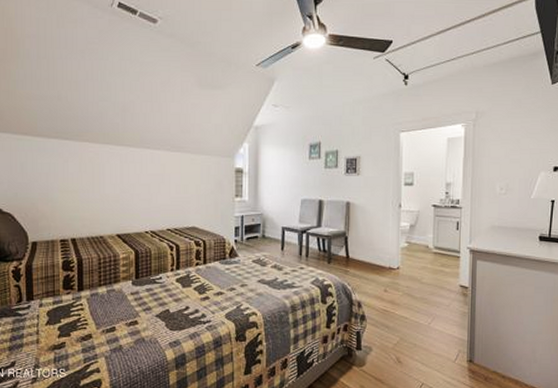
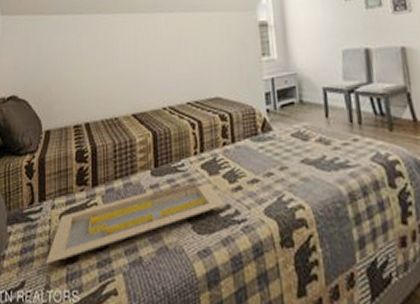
serving tray: none [34,291,194,350] -> present [45,181,225,265]

